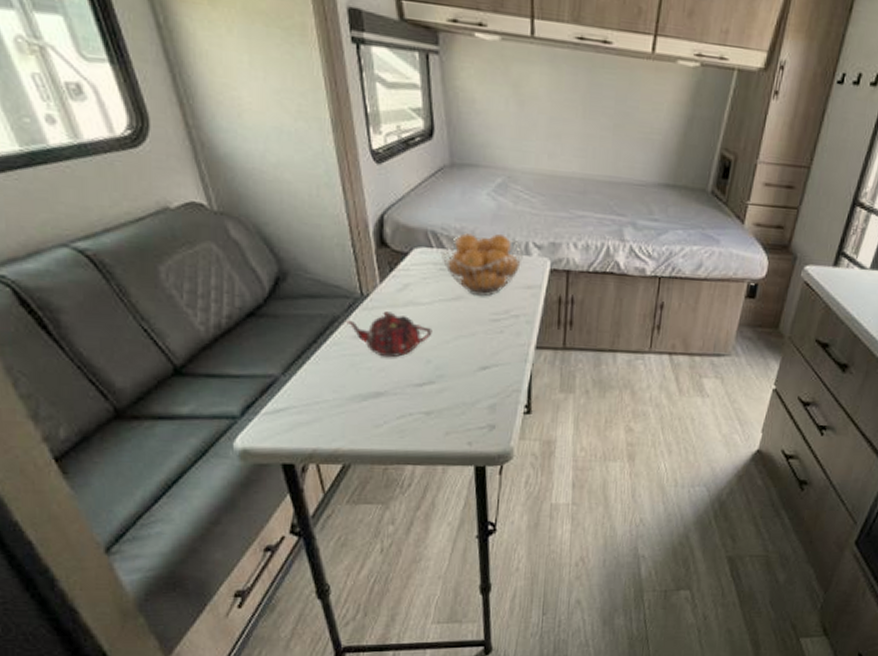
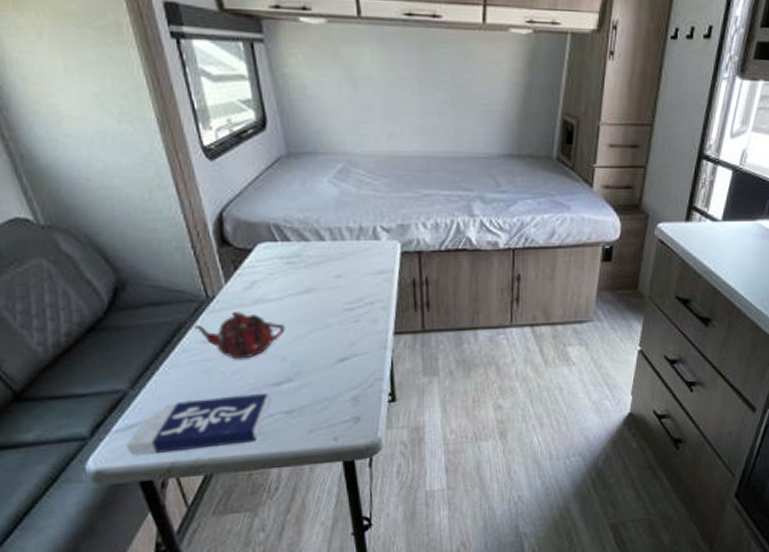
book: none [273,392,411,440] -> present [126,394,270,455]
fruit basket: present [440,233,523,296] -> none [285,221,372,287]

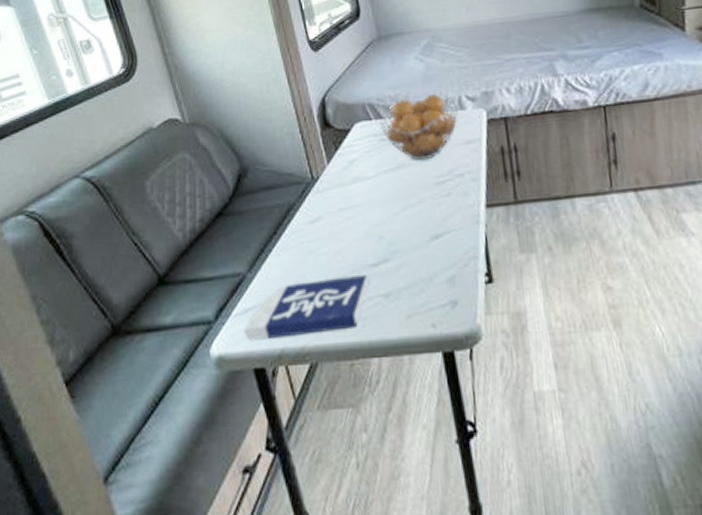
teapot: present [192,312,285,360] -> none [300,191,381,240]
fruit basket: none [285,221,372,287] -> present [379,94,458,162]

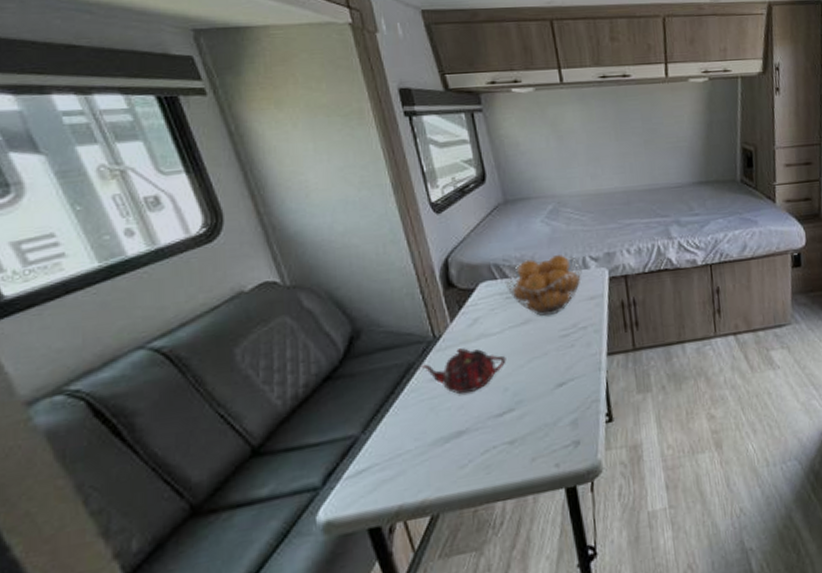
book: present [244,275,369,340] -> none [356,426,494,501]
teapot: none [300,191,381,240] -> present [420,348,506,394]

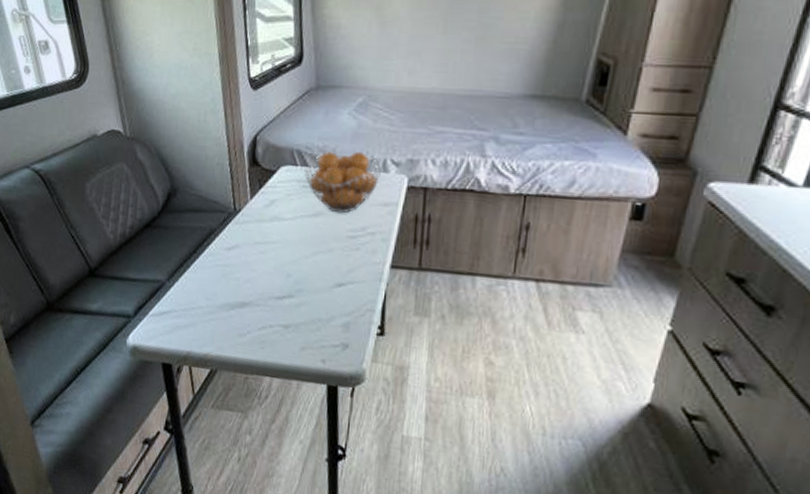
teapot: present [420,348,506,394] -> none [220,226,294,270]

